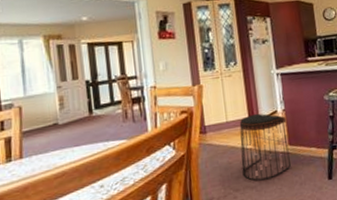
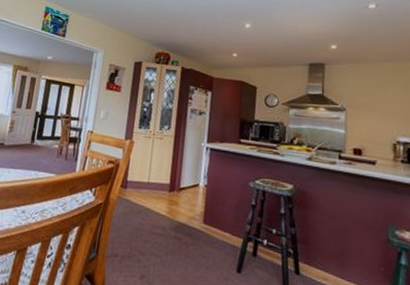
stool: present [239,113,291,181] -> none [151,181,206,253]

